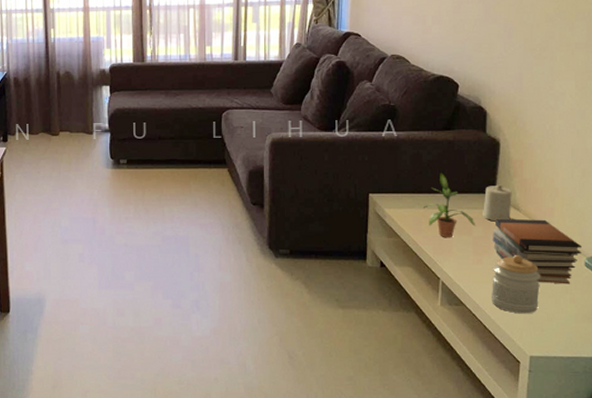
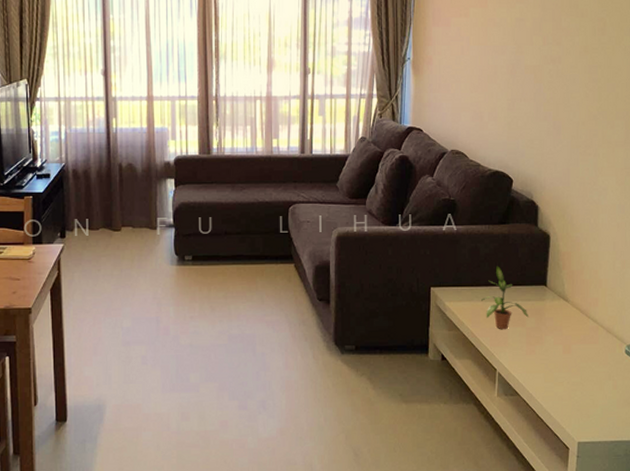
candle: present [483,184,512,222] -> none [535,276,561,313]
jar: present [490,254,541,314] -> none [542,344,587,402]
book stack: present [492,218,581,284] -> none [543,309,622,372]

